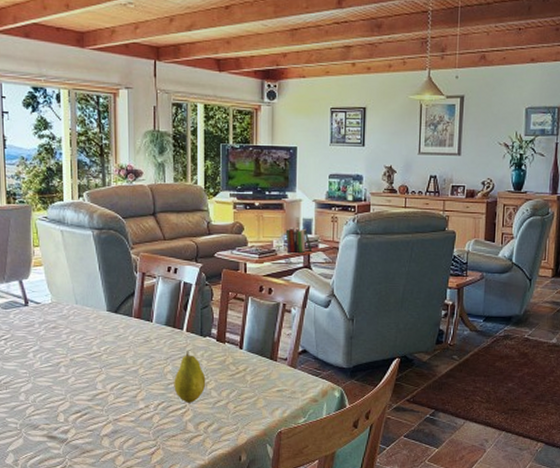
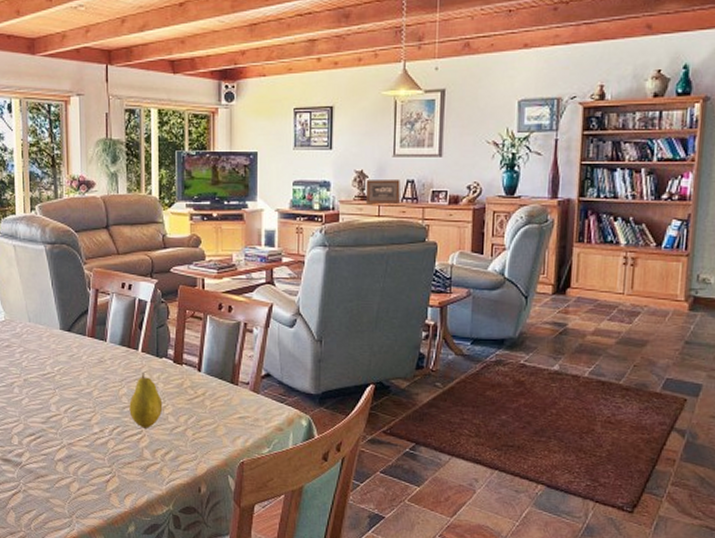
books: present [285,226,313,254] -> none [246,239,276,268]
picture frame: none [394,174,424,196] -> present [365,180,400,204]

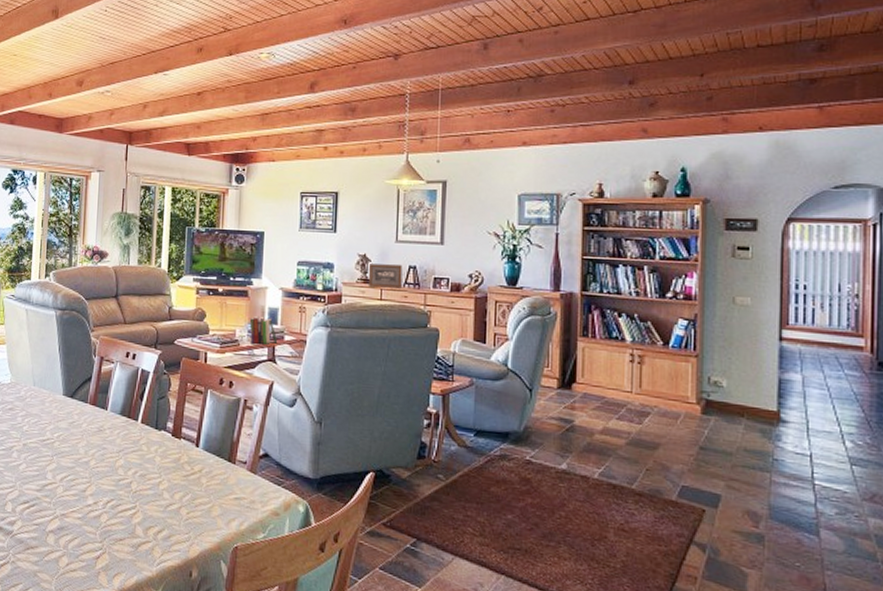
fruit: present [129,373,163,428] -> none [124,445,159,504]
books: none [246,239,276,268] -> present [249,315,278,345]

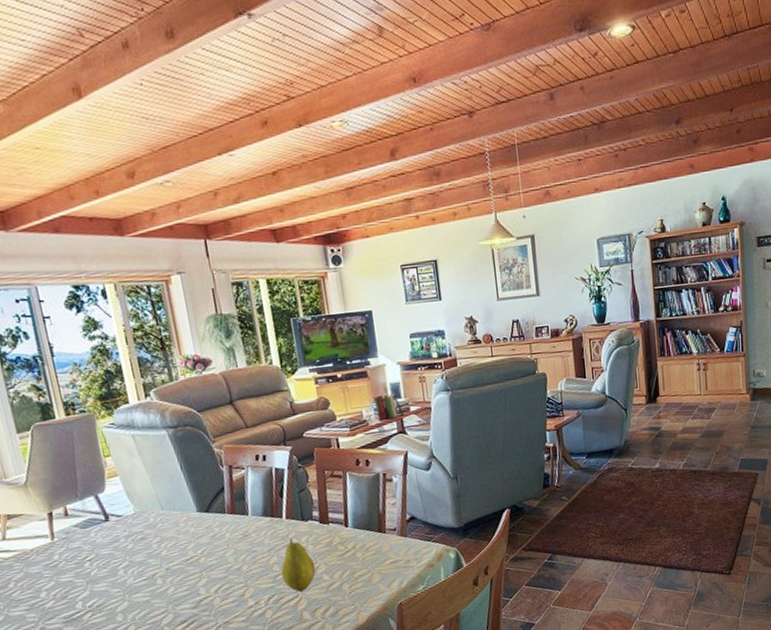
fruit: none [124,445,159,504] -> present [281,538,316,592]
picture frame: present [368,263,403,288] -> none [476,321,509,346]

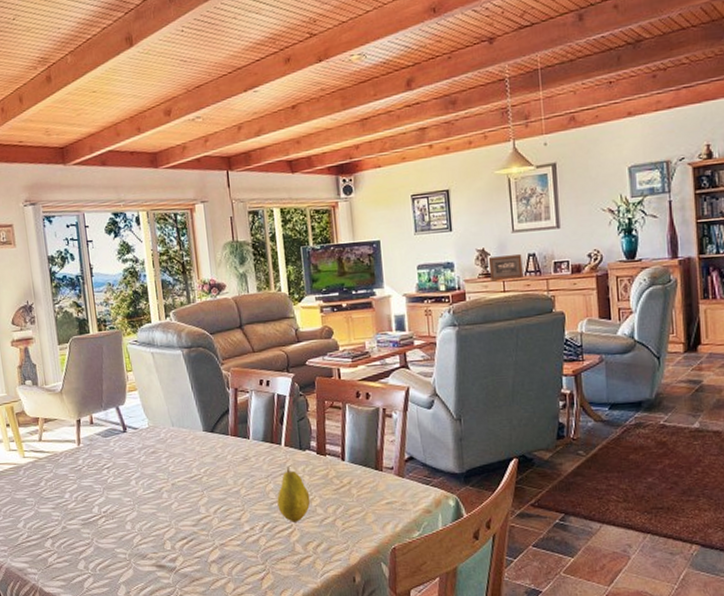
books: present [373,392,405,422] -> none [377,324,408,354]
picture frame: none [476,321,509,346] -> present [488,254,523,280]

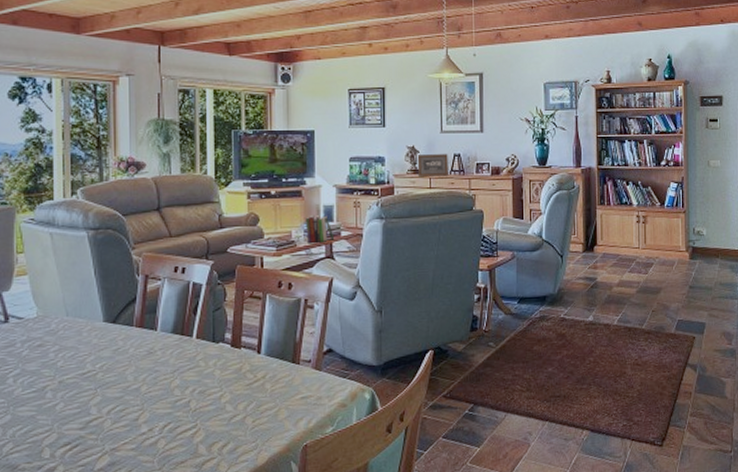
fruit: present [277,467,311,522] -> none [182,361,220,421]
books: none [377,324,408,354] -> present [305,214,335,244]

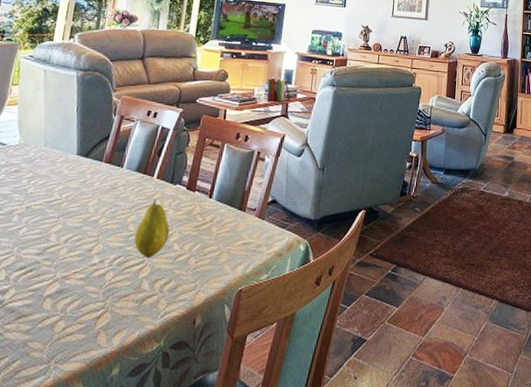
fruit: none [182,361,220,421] -> present [134,199,170,257]
picture frame: present [417,154,448,177] -> none [369,33,396,54]

